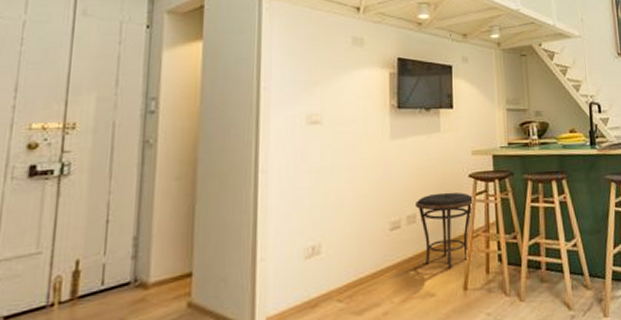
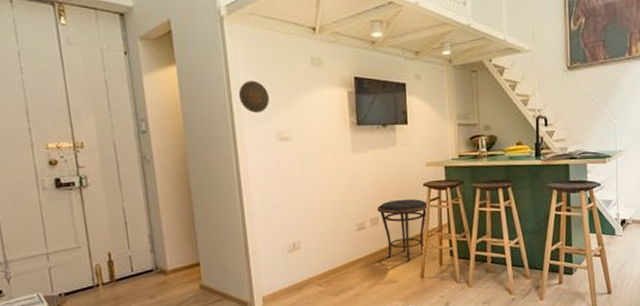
decorative plate: none [268,59,302,93] -> present [238,80,269,113]

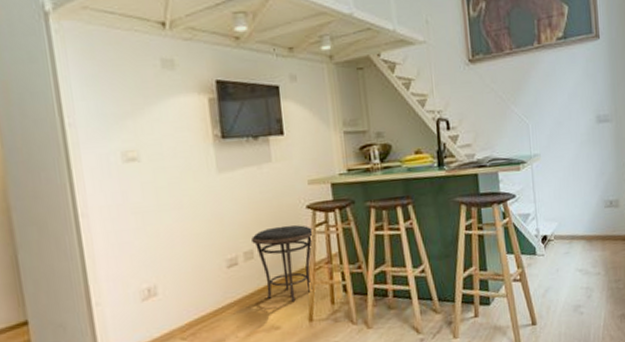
decorative plate: present [238,80,269,113] -> none [71,89,111,129]

